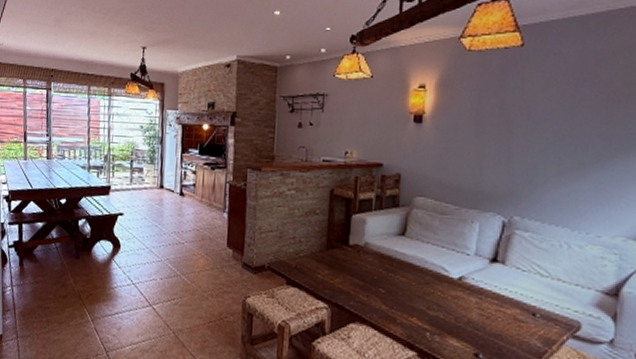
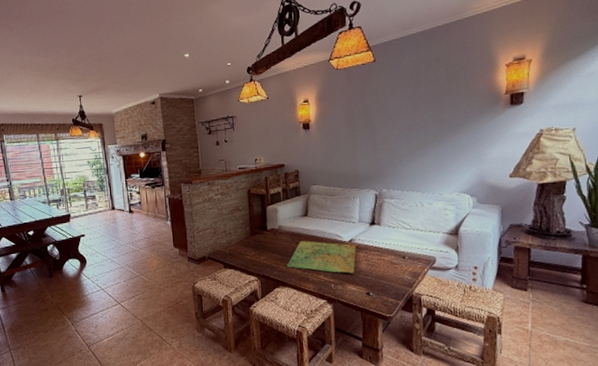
board game: none [368,267,467,324] -> present [286,241,356,274]

